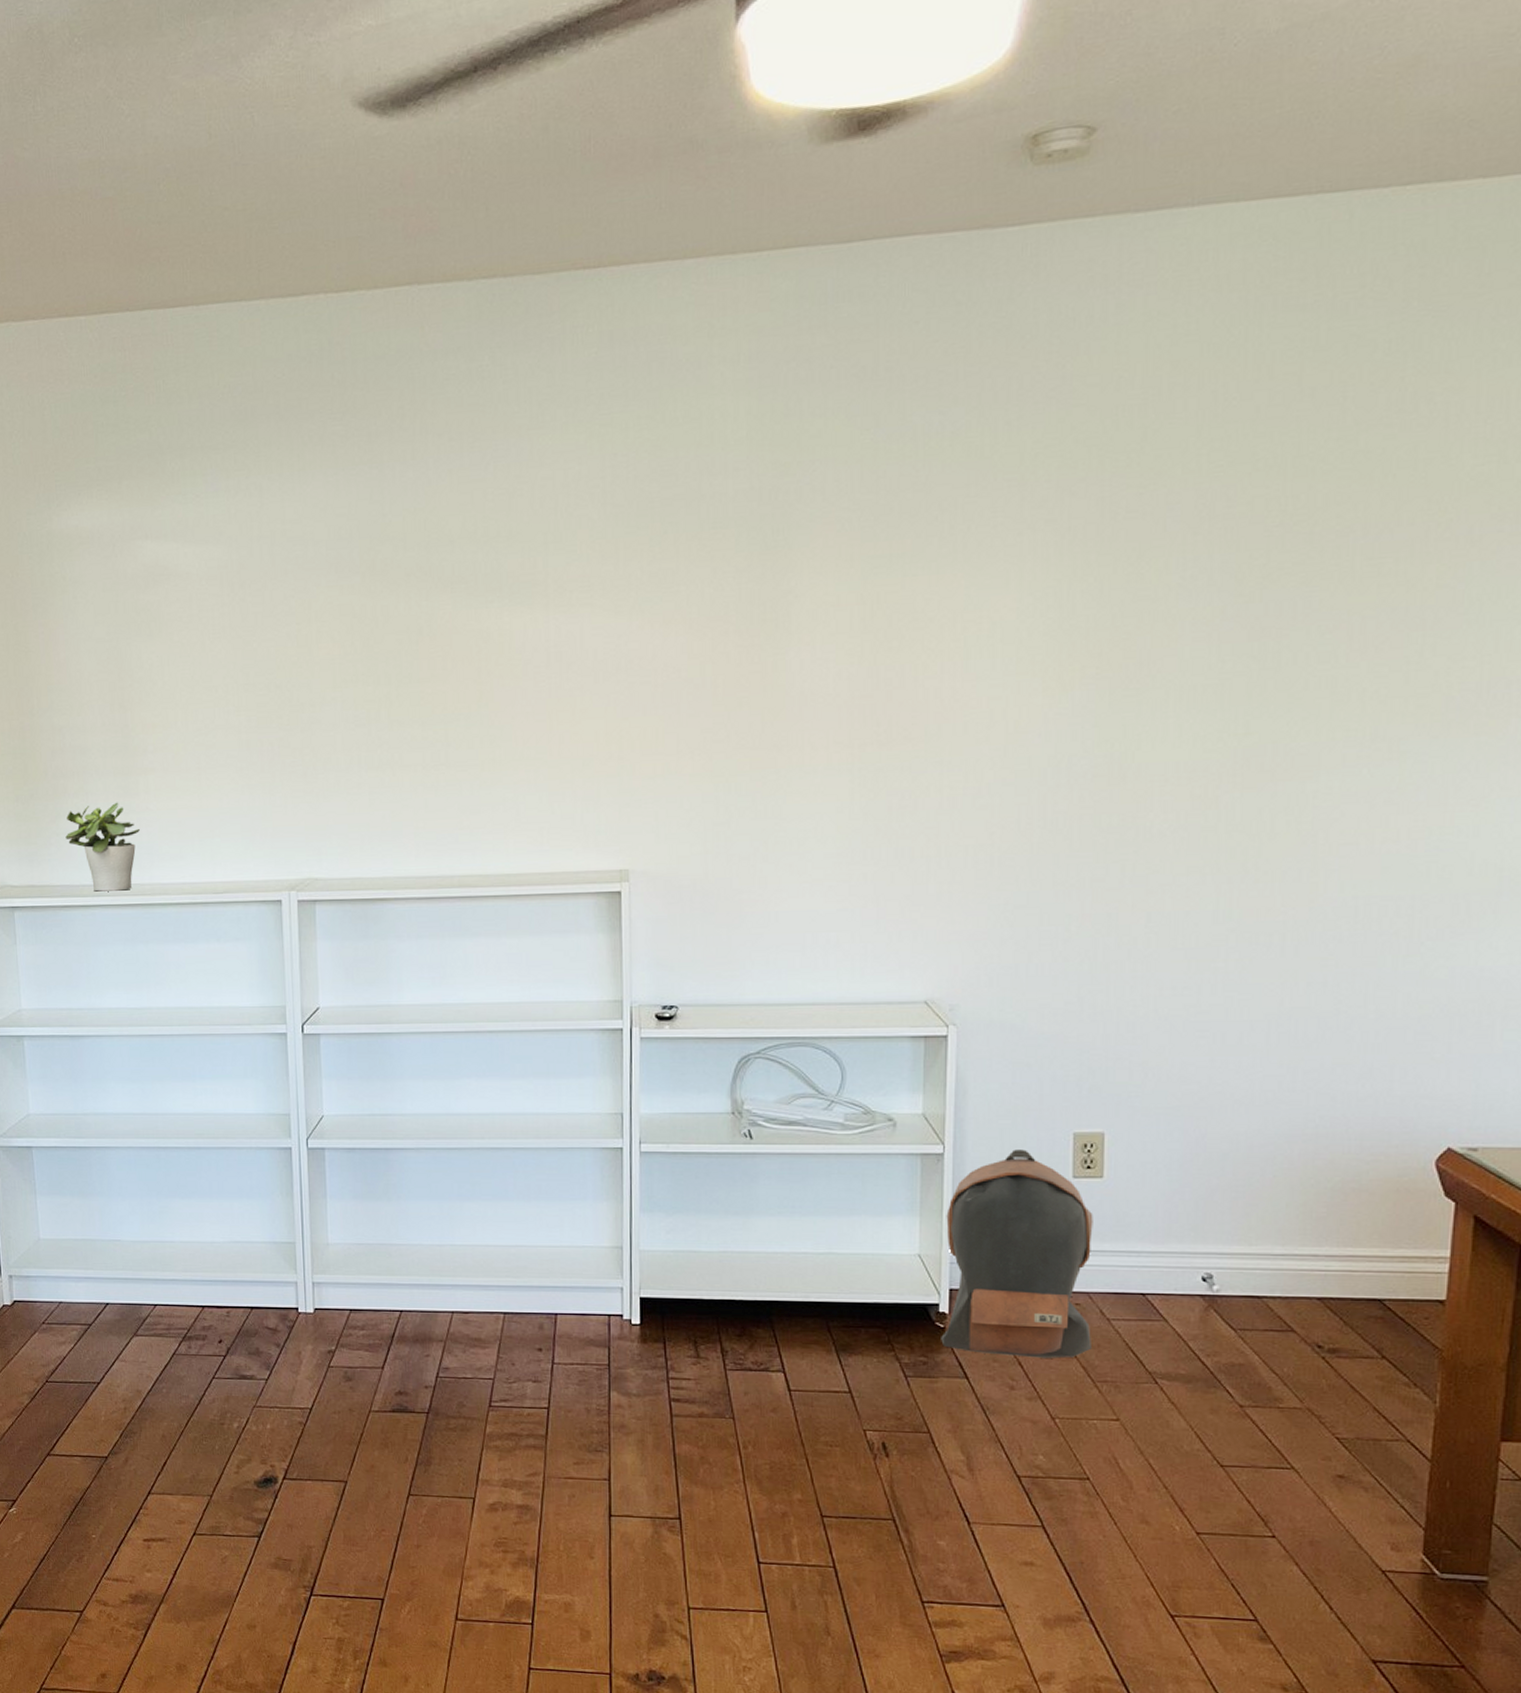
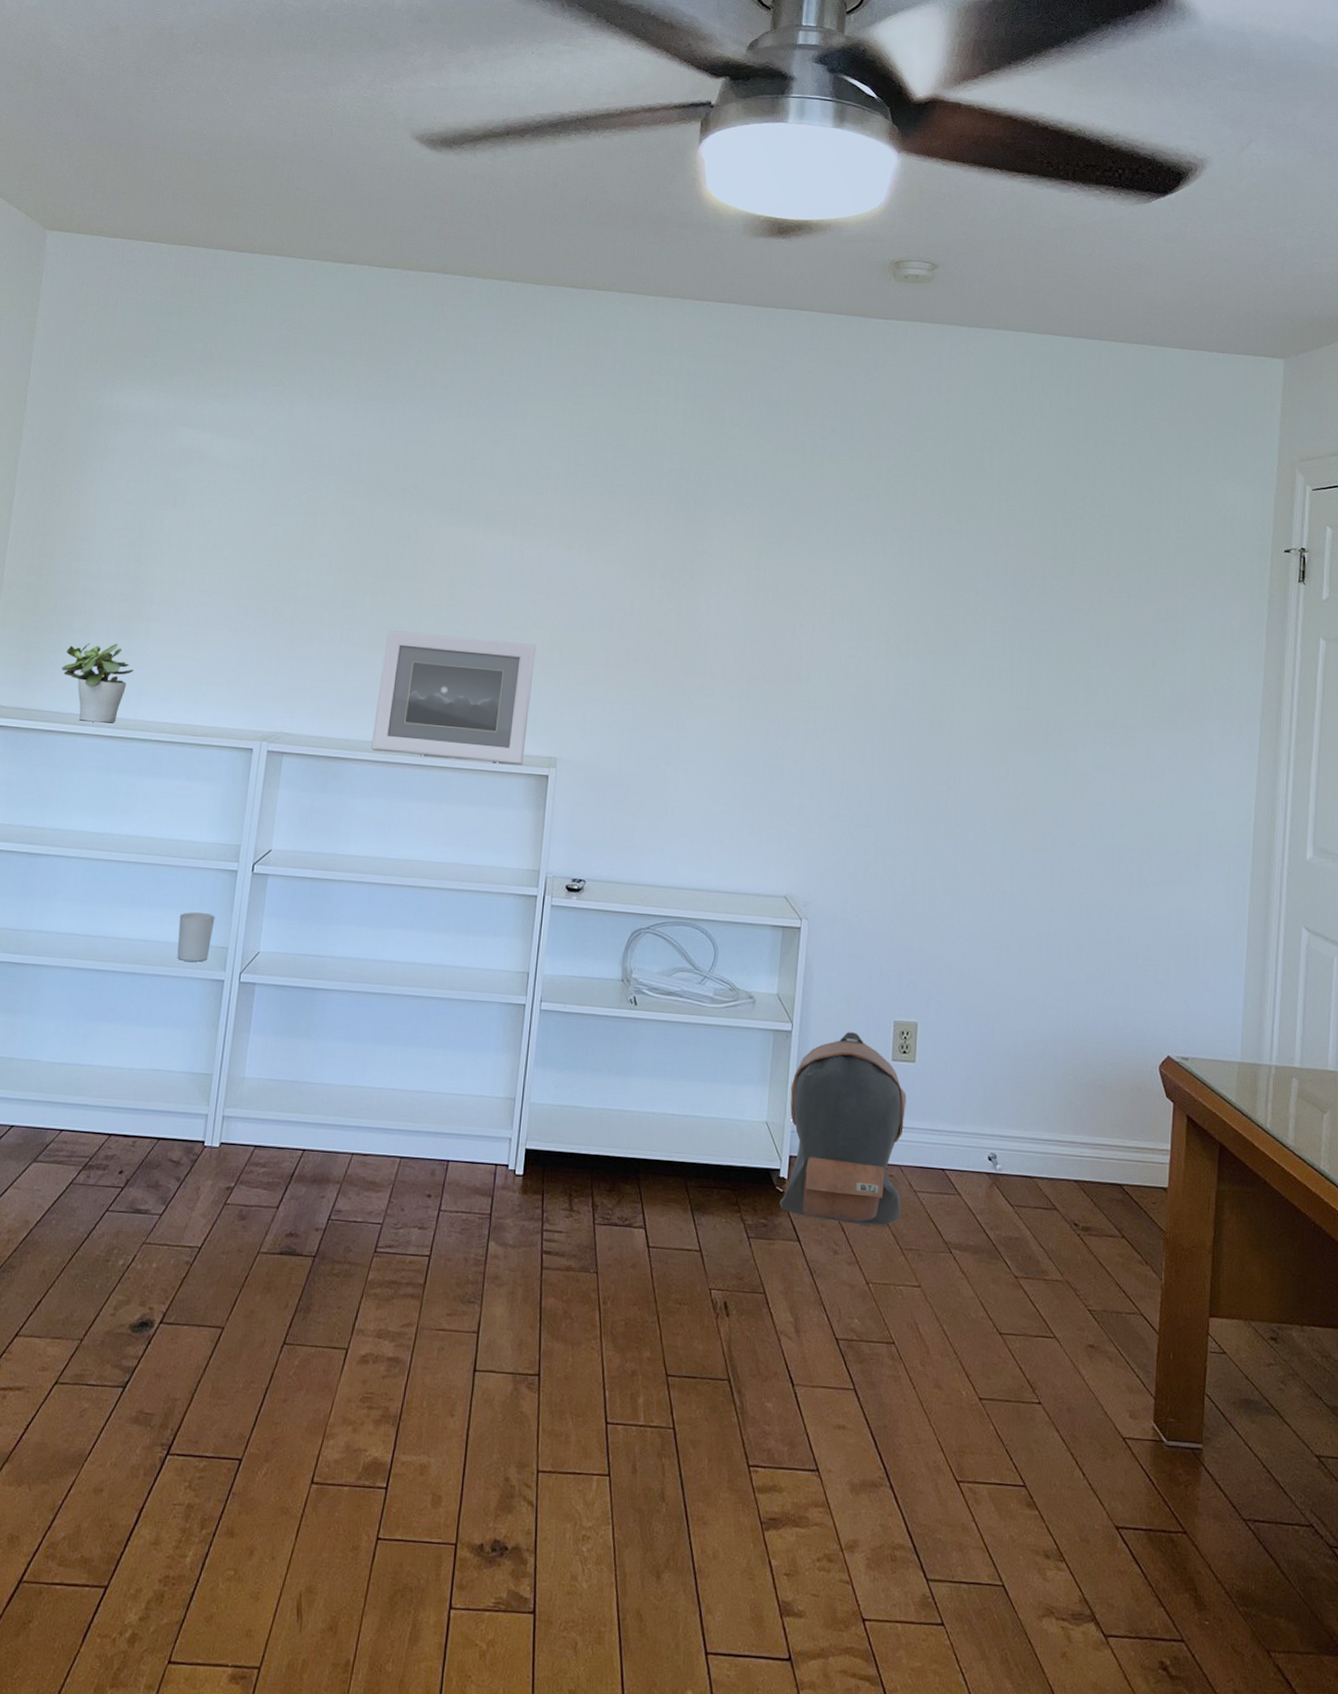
candle holder: none [234,1081,272,1131] -> present [177,912,215,962]
picture frame: none [410,739,590,887] -> present [371,630,536,764]

